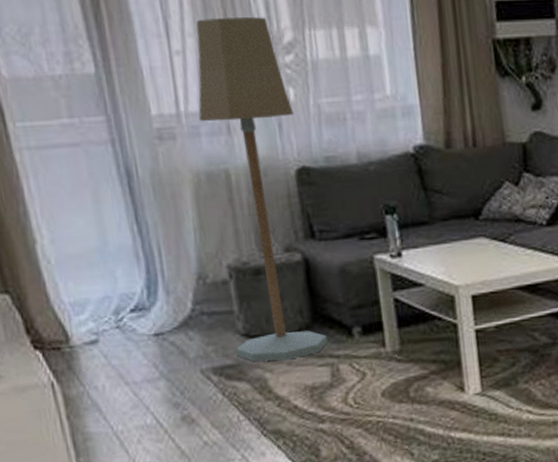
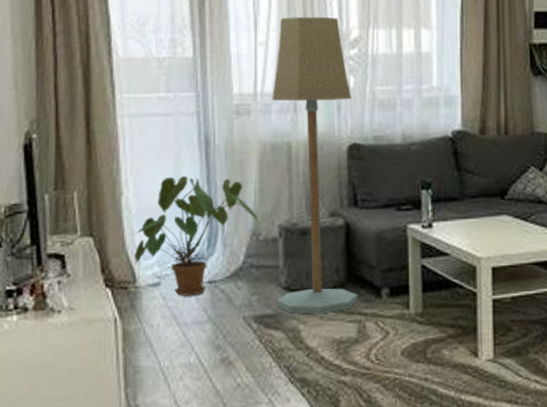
house plant: none [57,215,205,353] -> present [134,175,260,296]

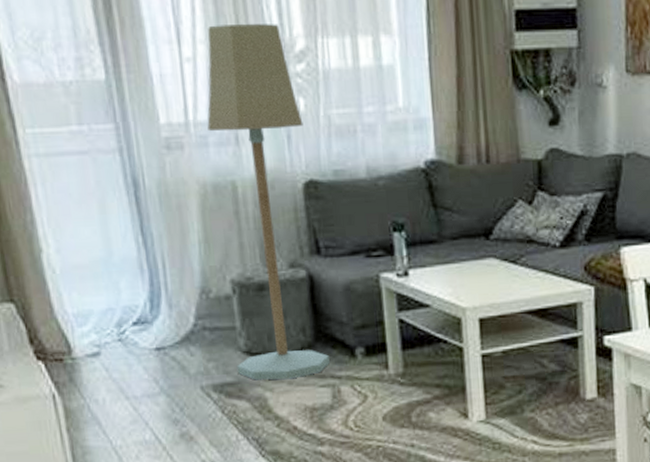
house plant: present [134,175,260,296] -> none [62,225,208,366]

